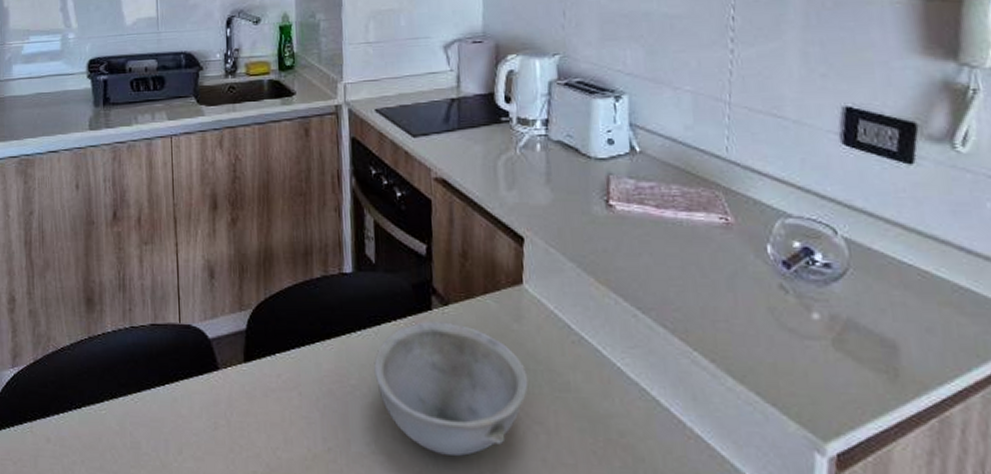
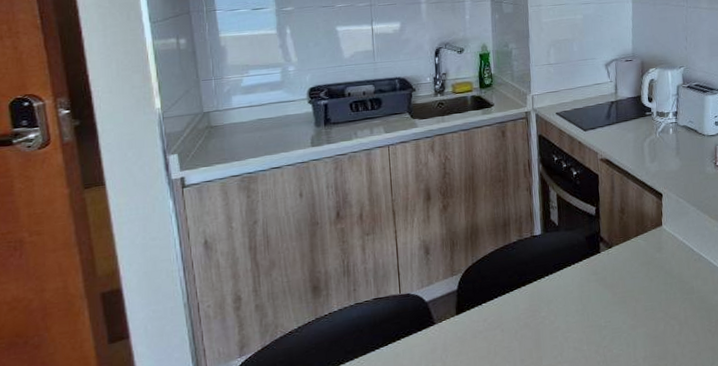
bowl: present [374,321,529,456] -> none [558,260,667,354]

